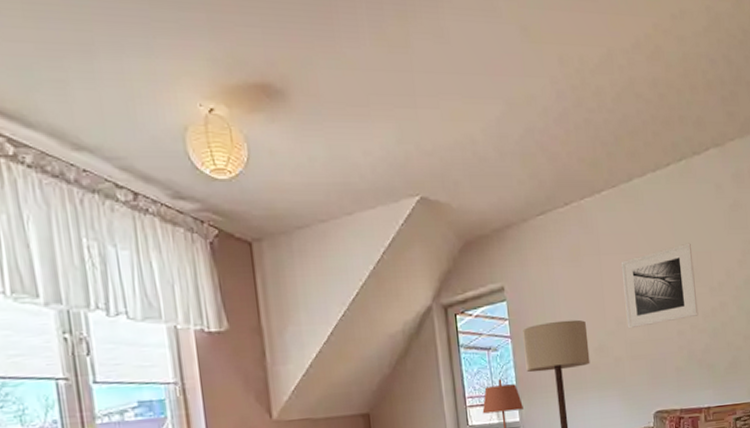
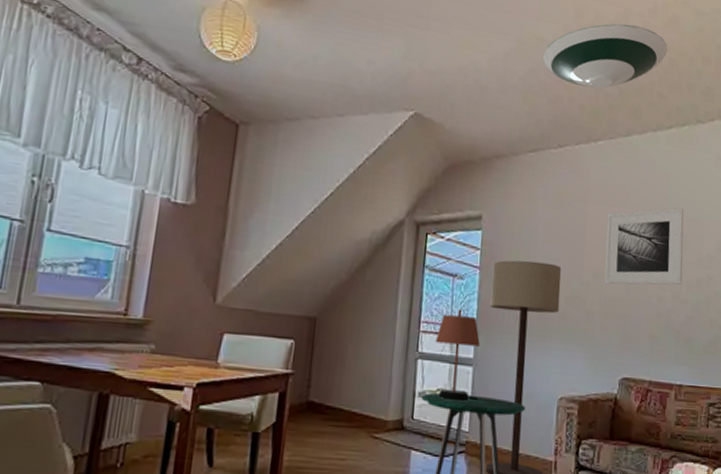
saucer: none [534,64,655,139] -> present [542,23,668,88]

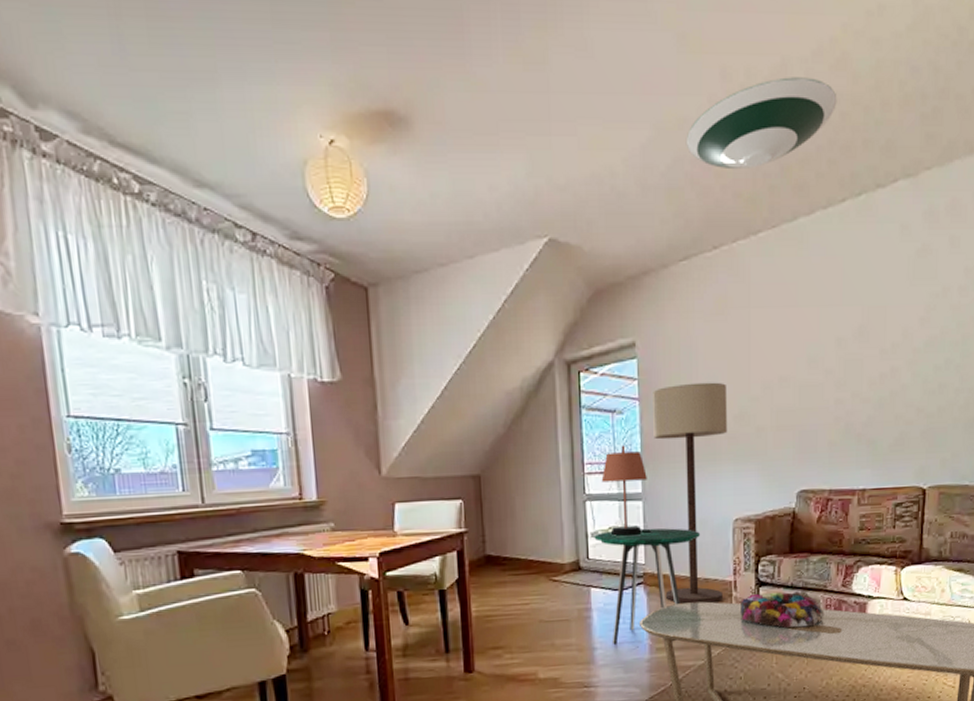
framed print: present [604,208,684,285] -> none [774,295,863,395]

